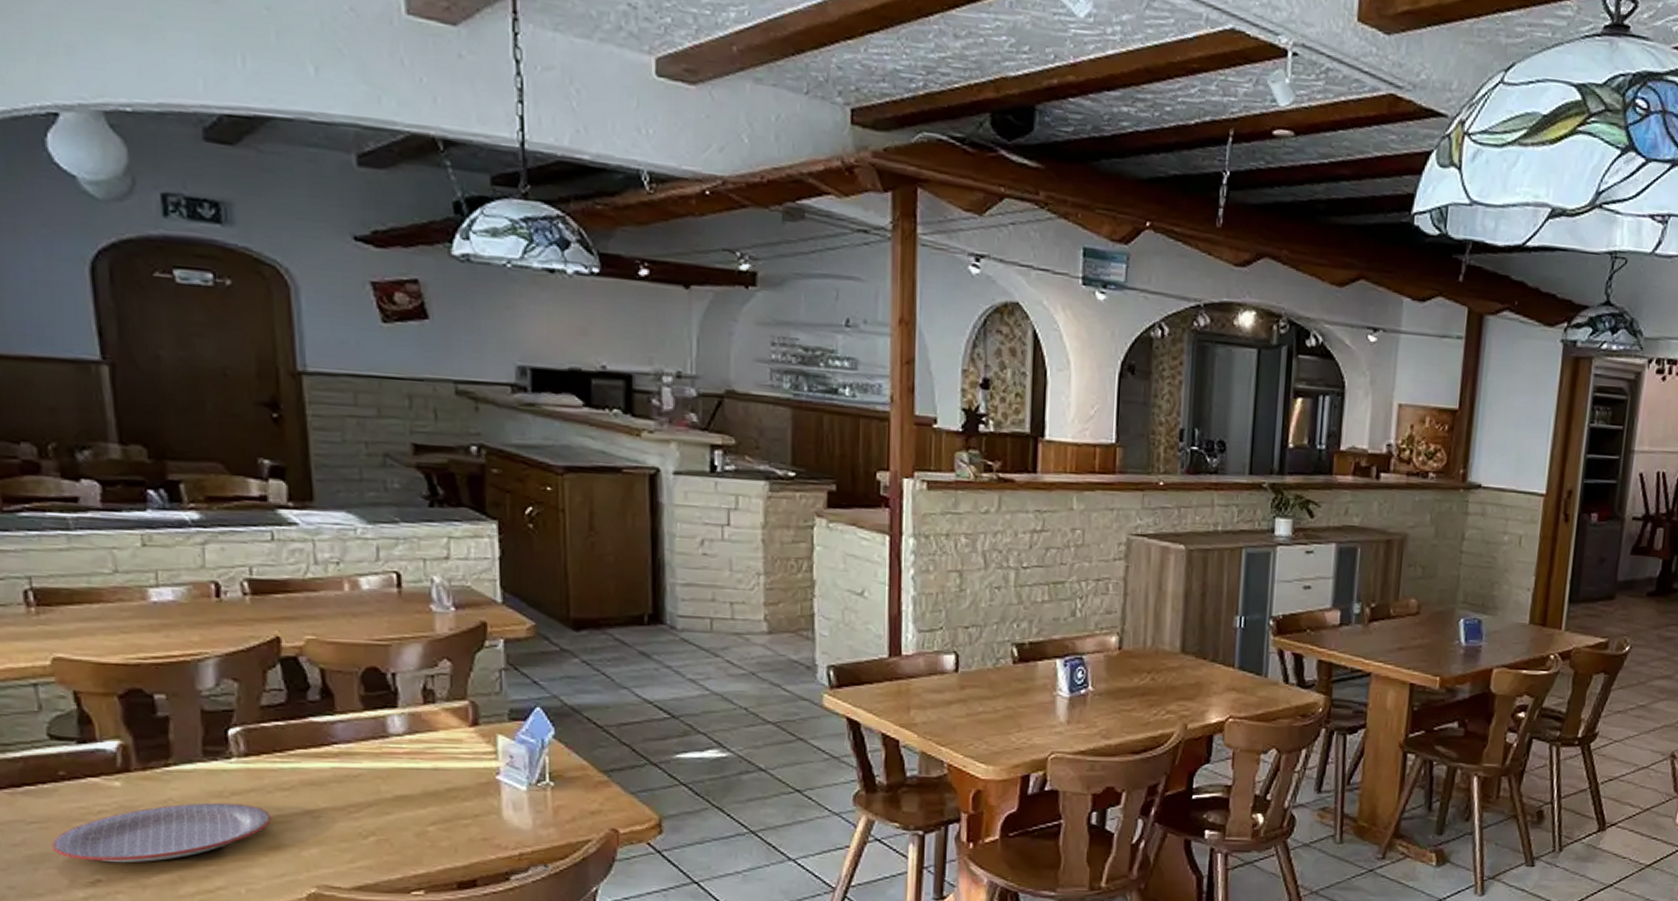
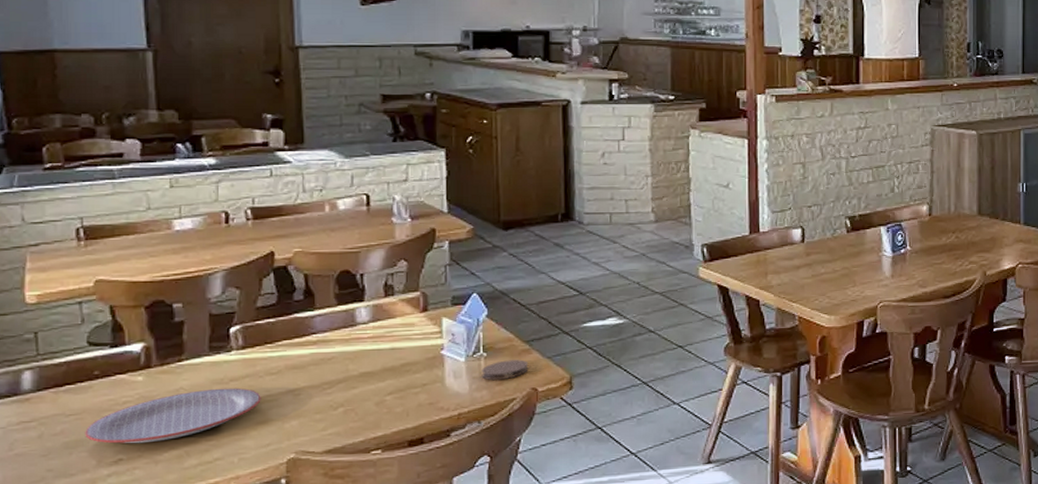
coaster: none [548,792,607,817] -> present [481,359,529,381]

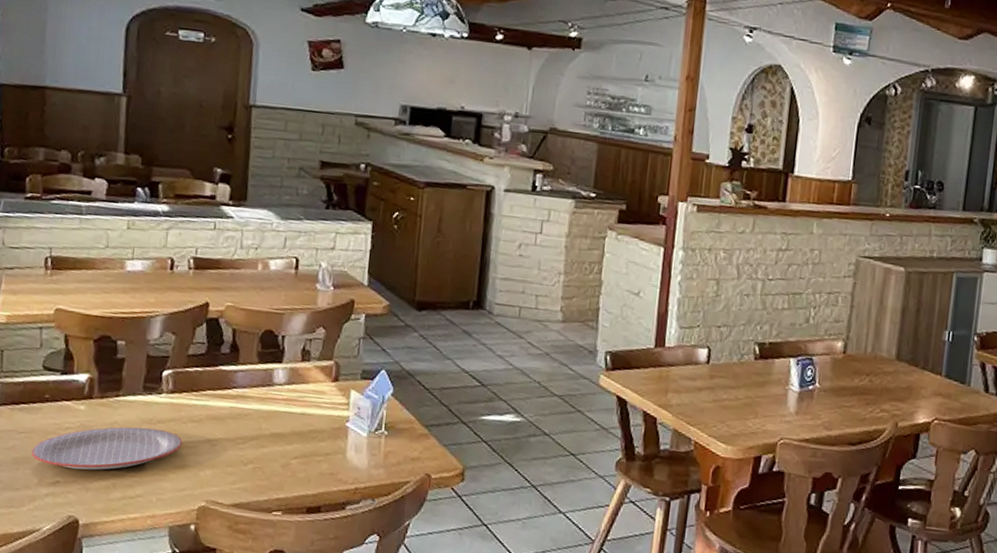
coaster: present [481,359,529,381] -> none [380,441,426,461]

